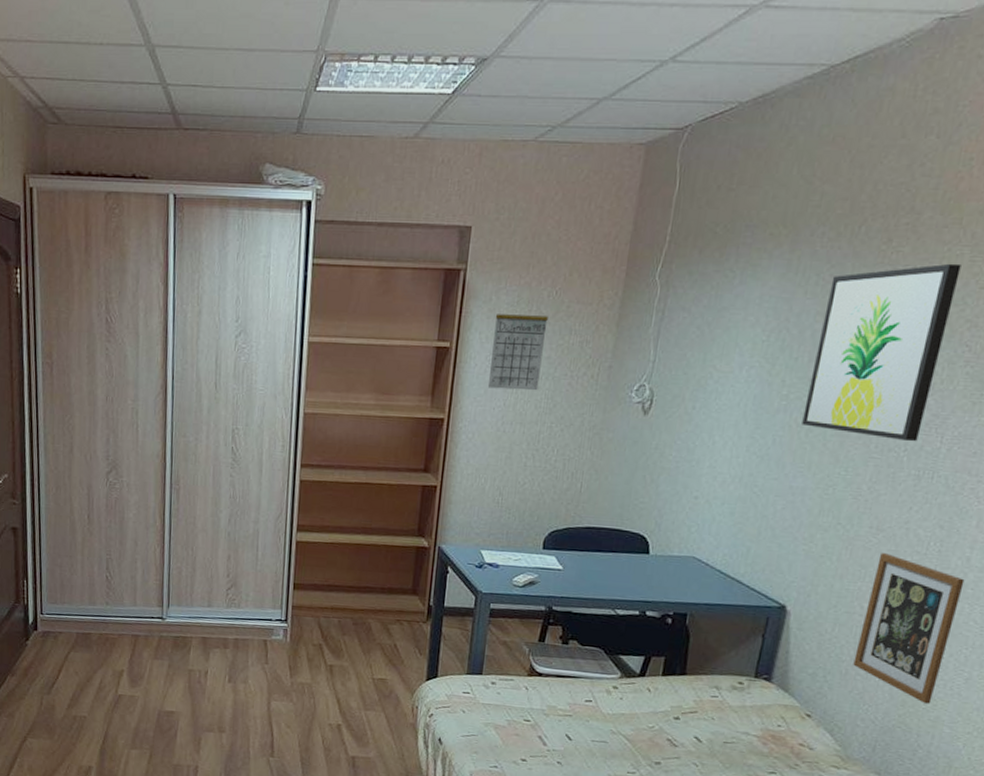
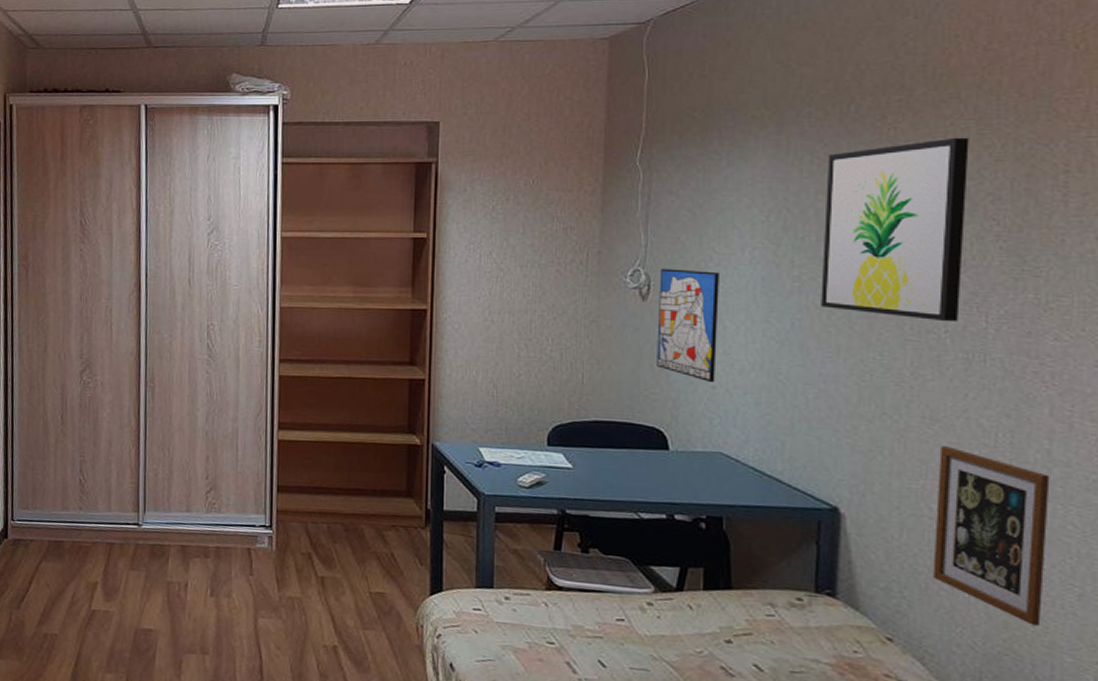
calendar: present [487,299,548,391] -> none [470,189,527,279]
wall art: none [649,384,717,494] -> present [657,268,719,383]

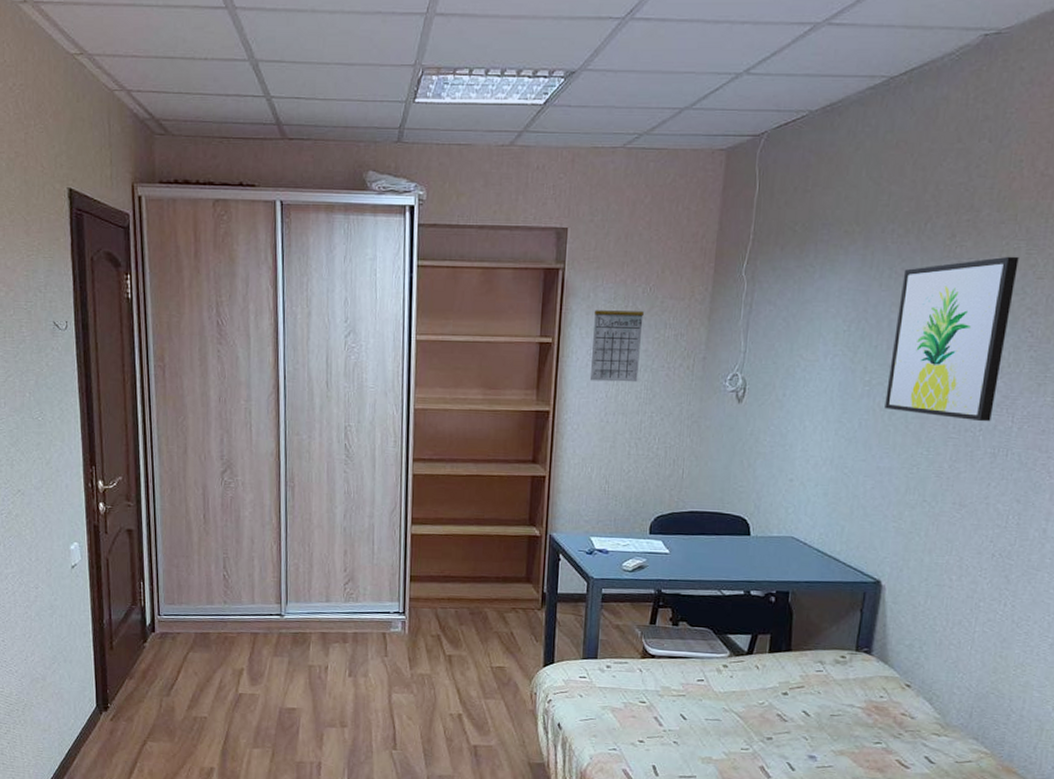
calendar: none [470,189,527,279] -> present [589,296,644,383]
wall art: present [657,268,719,383] -> none [746,373,804,477]
picture frame: present [933,446,1050,626] -> none [946,527,1043,670]

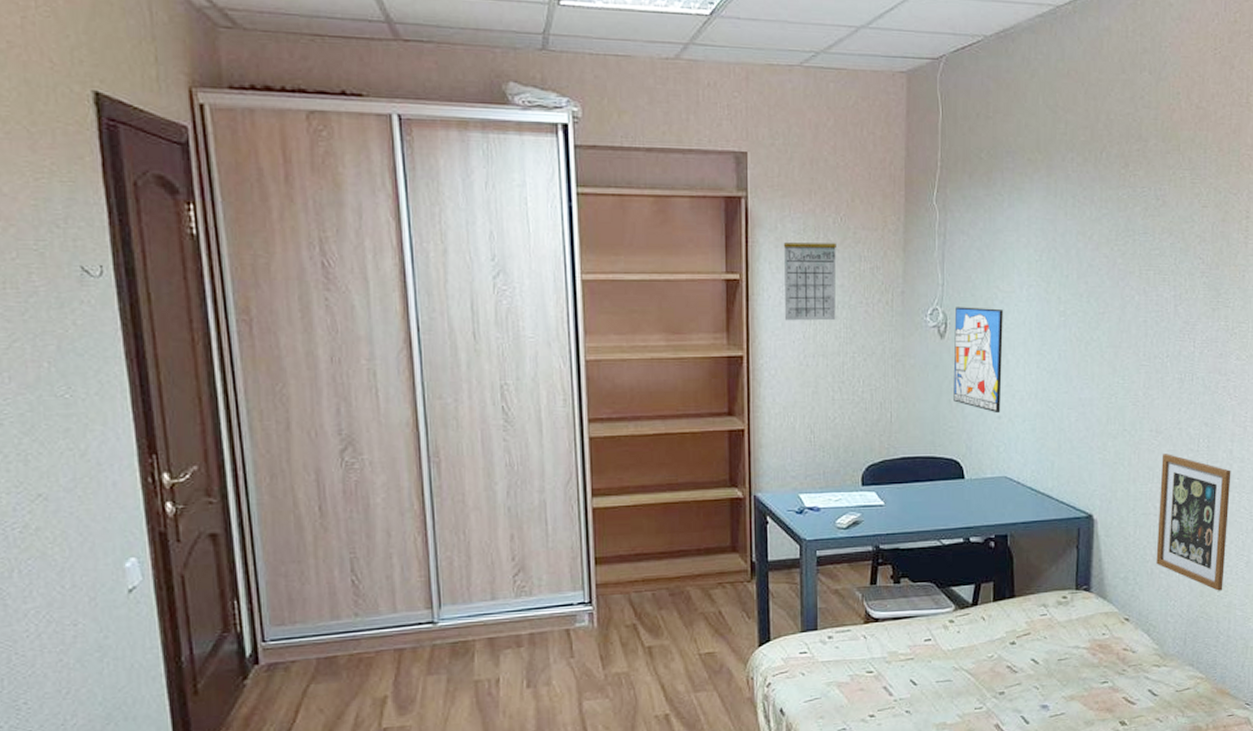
wall art: none [746,373,804,477] -> present [953,307,1003,414]
wall art: present [884,256,1019,422] -> none [1080,185,1185,348]
picture frame: none [946,527,1043,670] -> present [1156,454,1231,591]

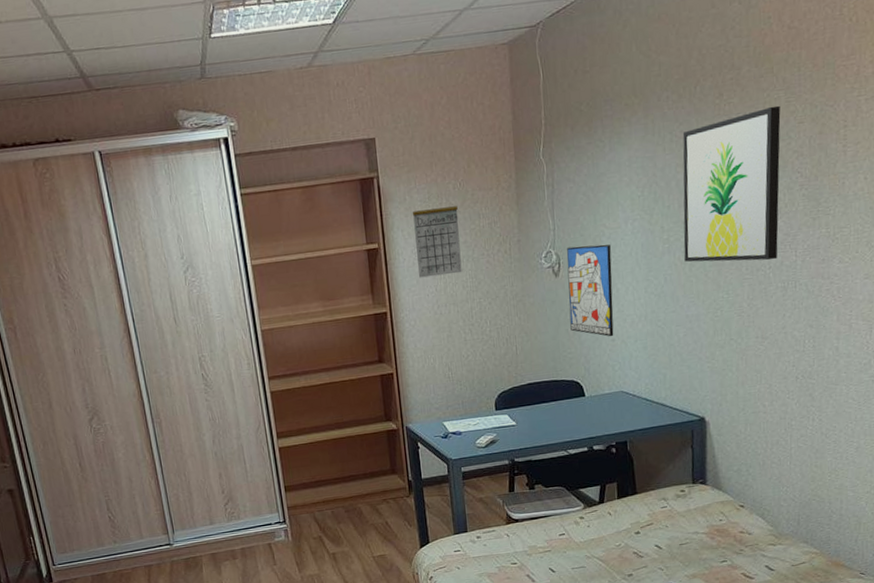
wall art: none [1080,185,1185,348] -> present [682,105,781,262]
picture frame: present [1156,454,1231,591] -> none [767,356,838,476]

